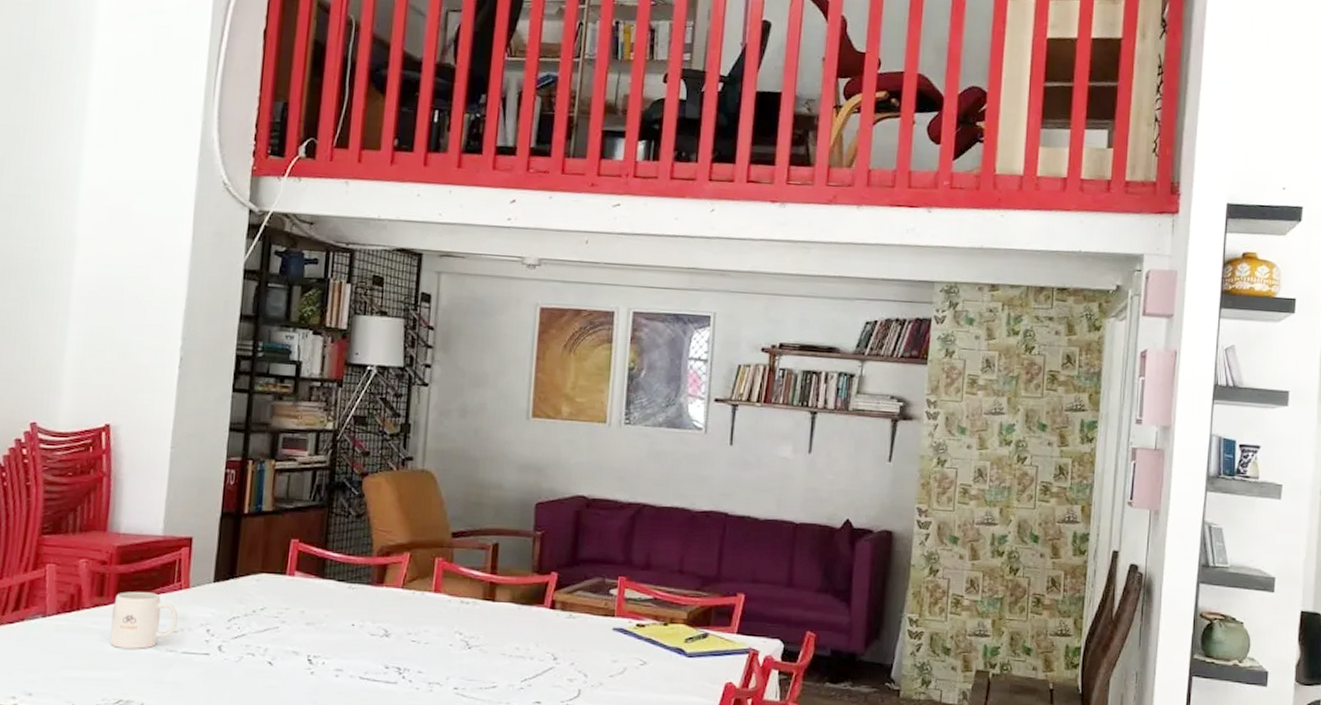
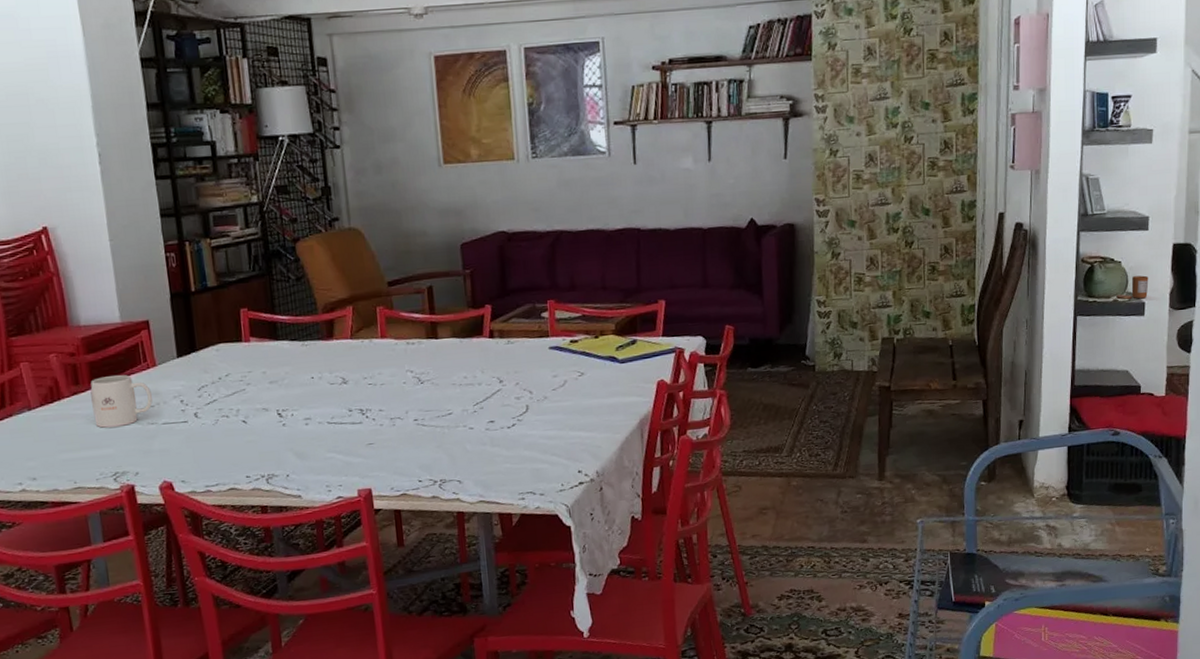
candle: none [1237,641,1273,667] -> present [1116,275,1149,300]

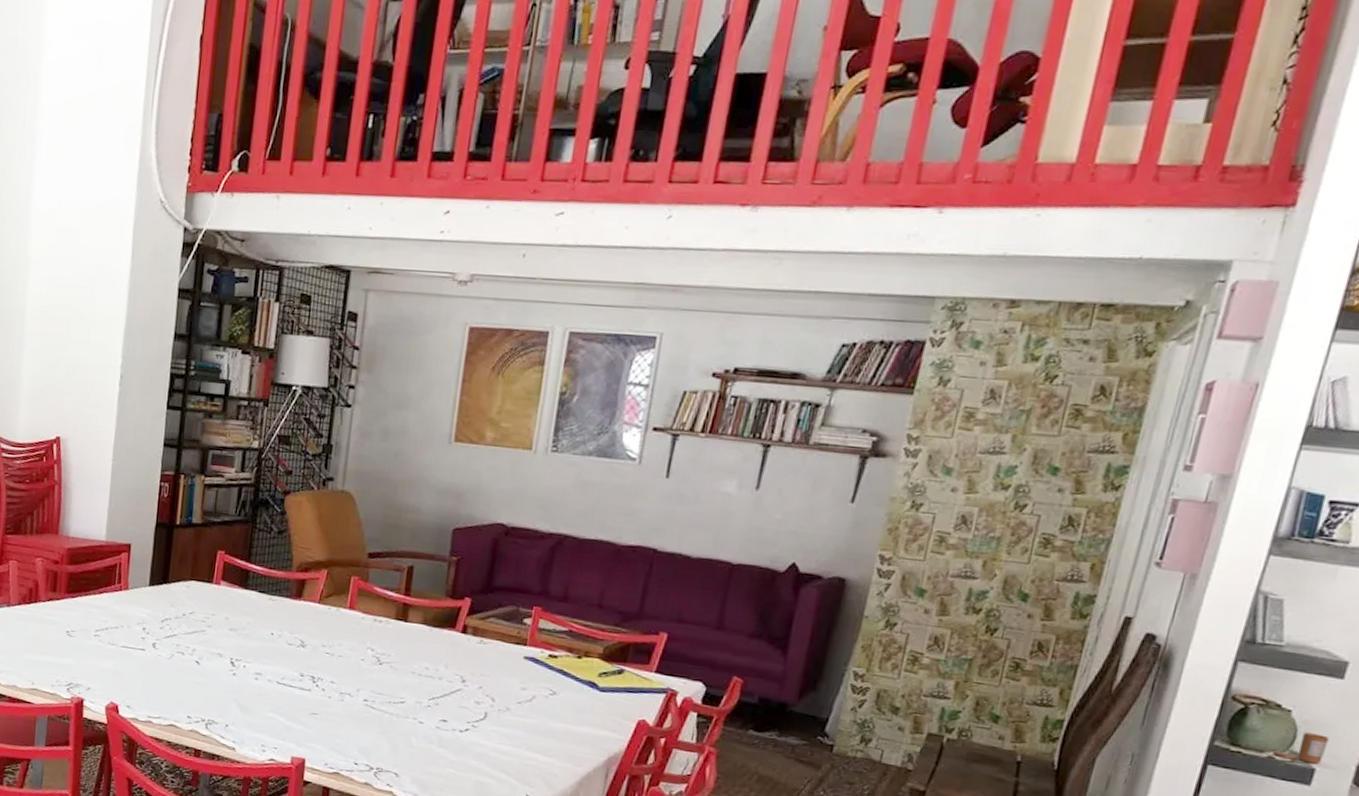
mug: present [90,375,153,429] -> none [62,589,119,641]

